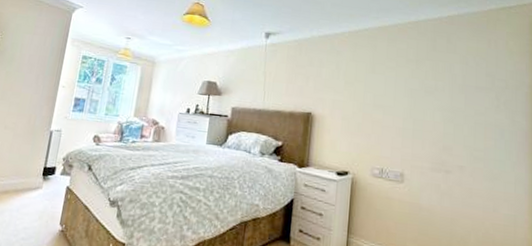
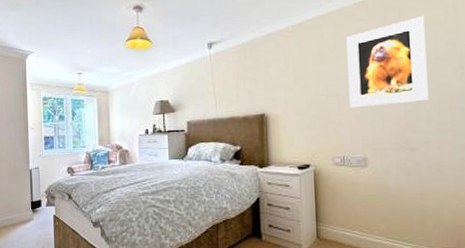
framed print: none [394,45,469,126] -> present [346,16,429,108]

